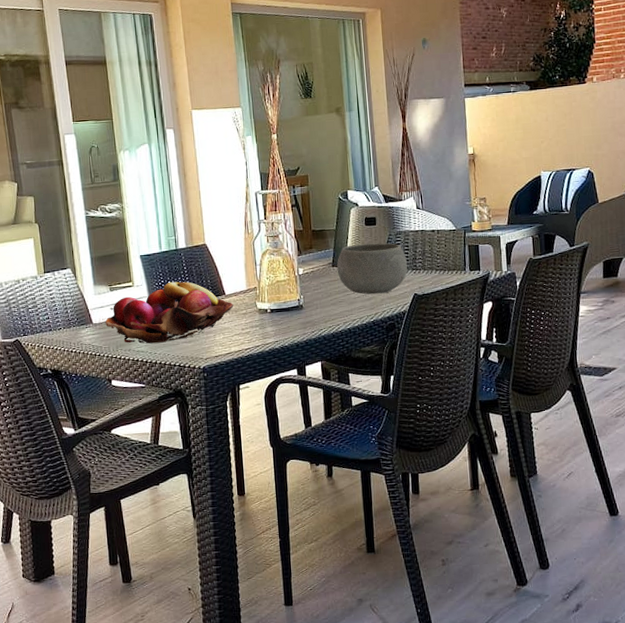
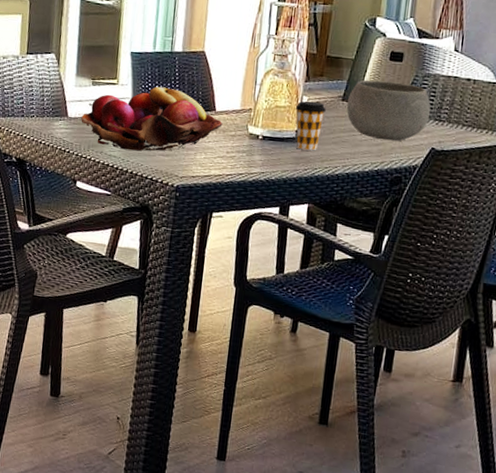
coffee cup: none [293,271,320,316] -> present [295,101,326,151]

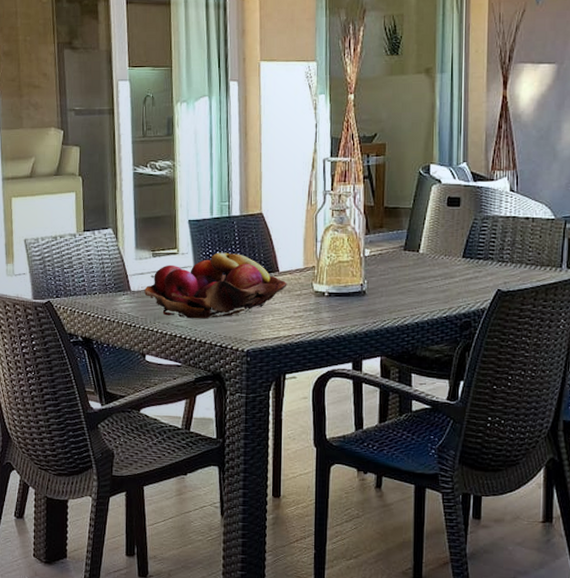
coffee cup: present [295,101,326,151] -> none [358,253,389,303]
bowl: present [346,80,431,141] -> none [409,227,493,286]

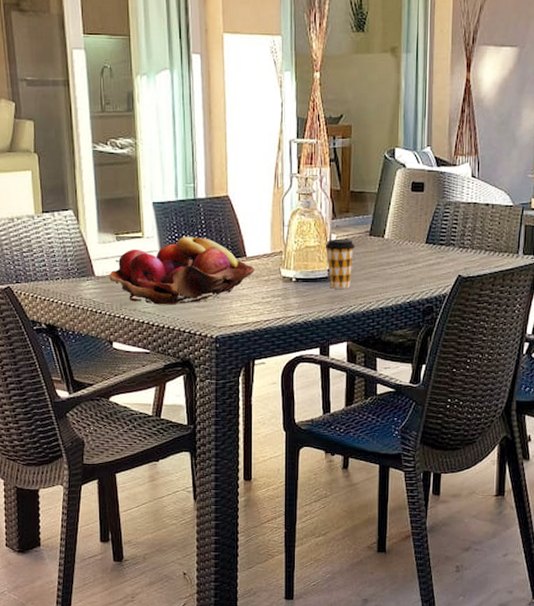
coffee cup: none [358,253,389,303] -> present [325,239,355,289]

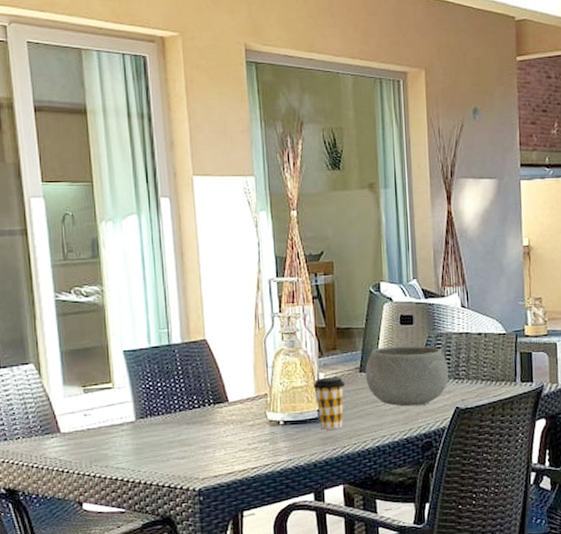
fruit basket: present [109,236,255,305] -> none [77,384,239,459]
bowl: none [374,212,455,272] -> present [365,346,449,407]

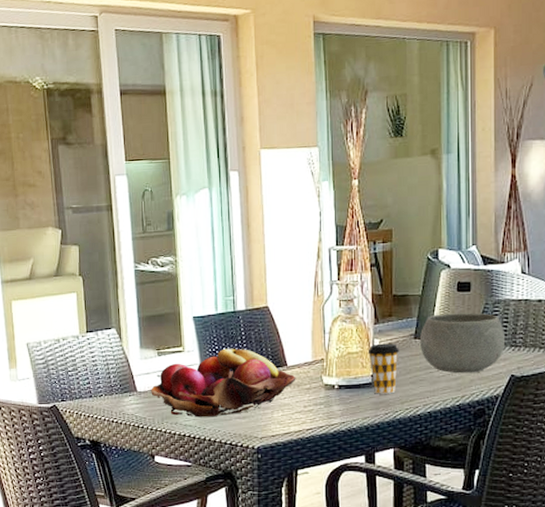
fruit basket: none [77,384,239,459] -> present [151,348,296,418]

